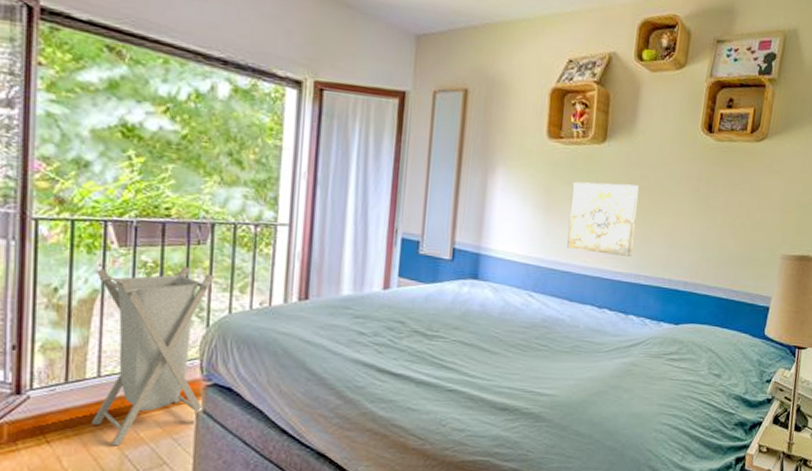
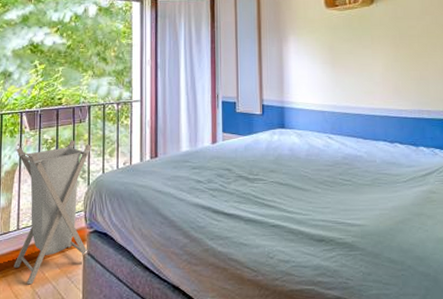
wall art: present [567,181,639,256] -> none [351,34,412,96]

